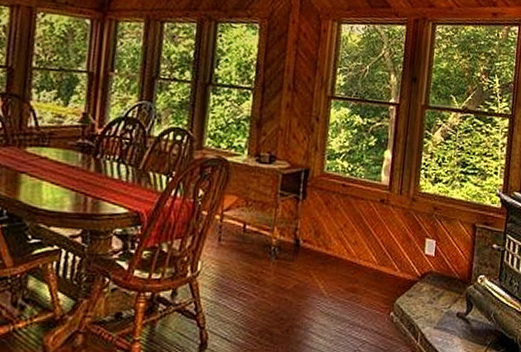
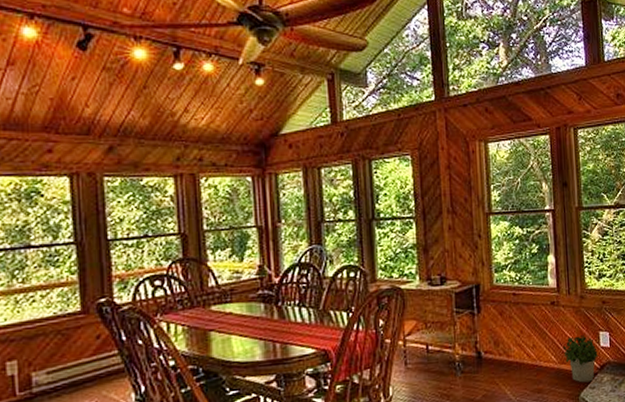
potted plant: none [385,239,421,289] -> present [563,335,598,383]

